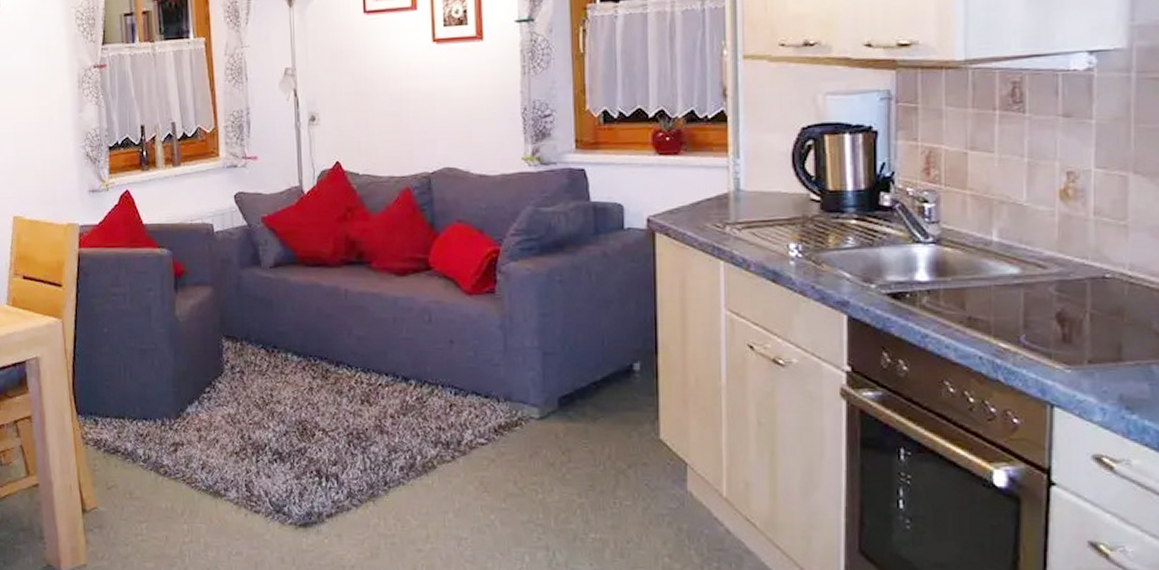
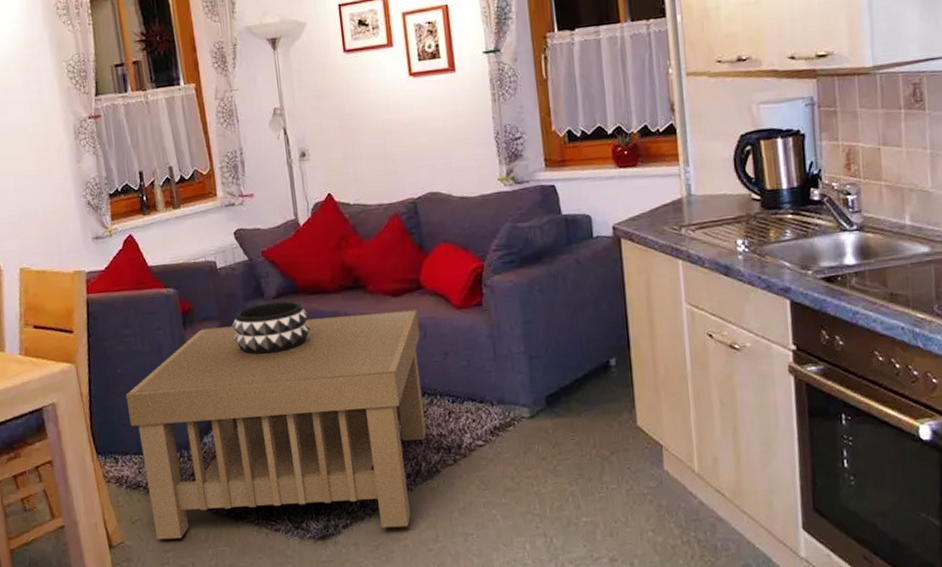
coffee table: none [110,292,425,523] -> present [126,310,427,540]
decorative bowl: none [224,271,307,326] -> present [231,301,310,355]

